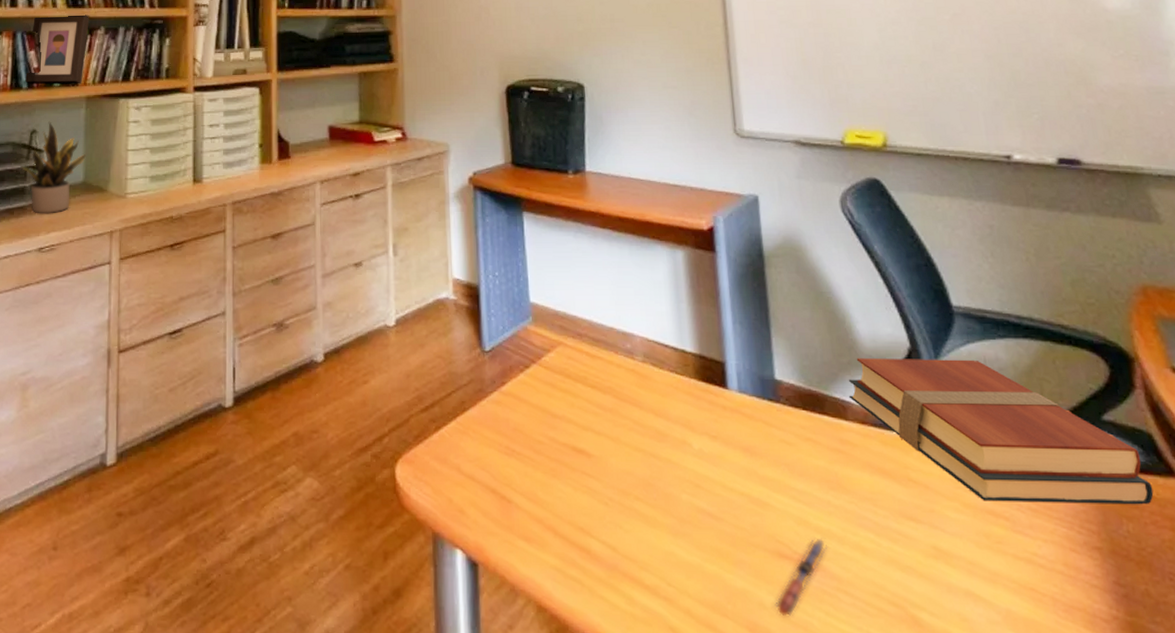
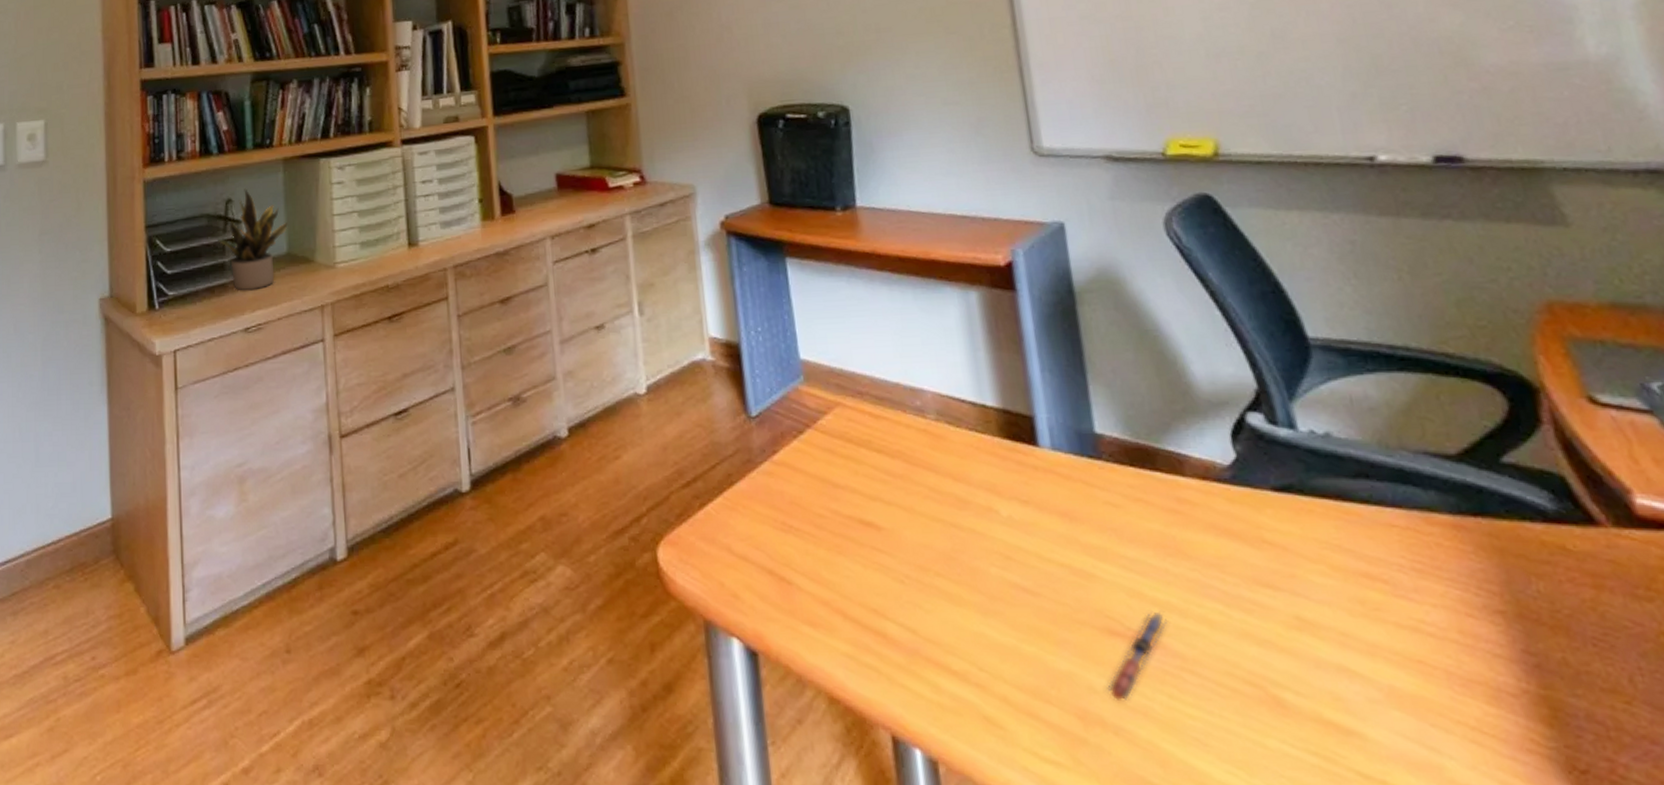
picture frame: present [25,13,89,85] -> none [215,66,280,150]
books: present [848,358,1154,505] -> none [1183,399,1570,563]

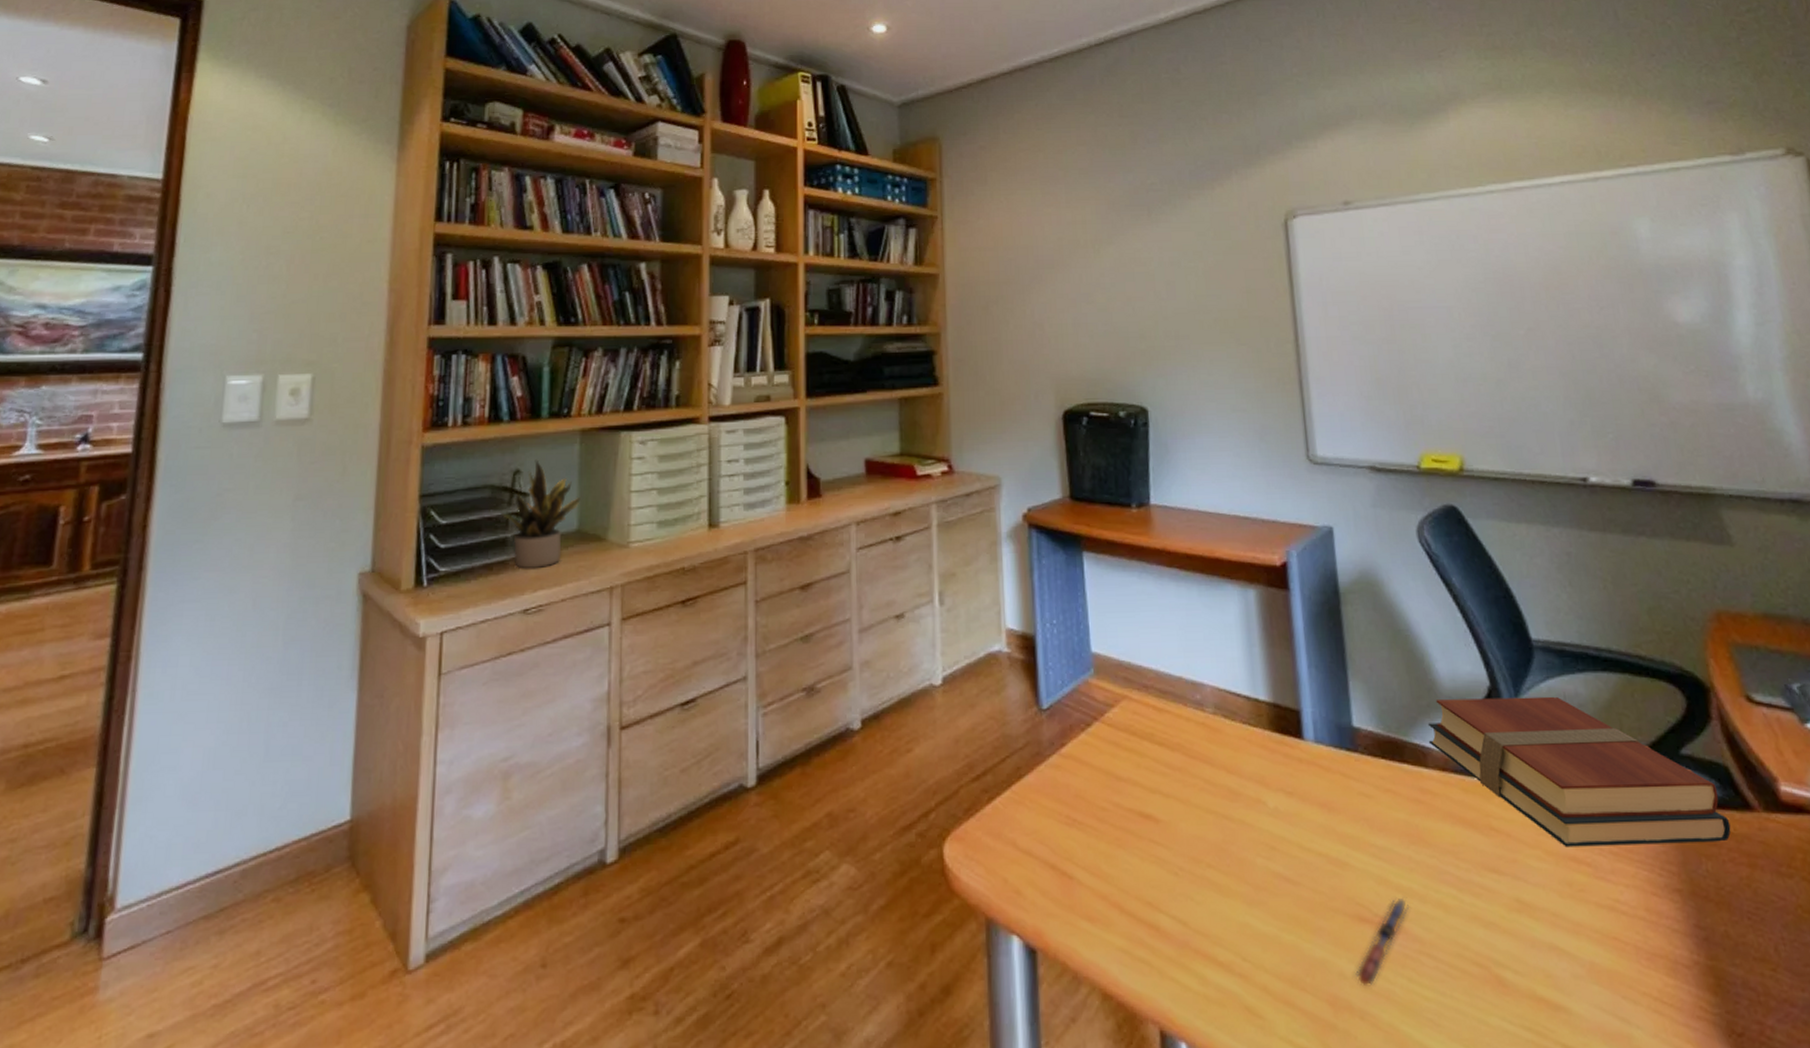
books: none [1183,399,1570,563] -> present [1428,696,1731,847]

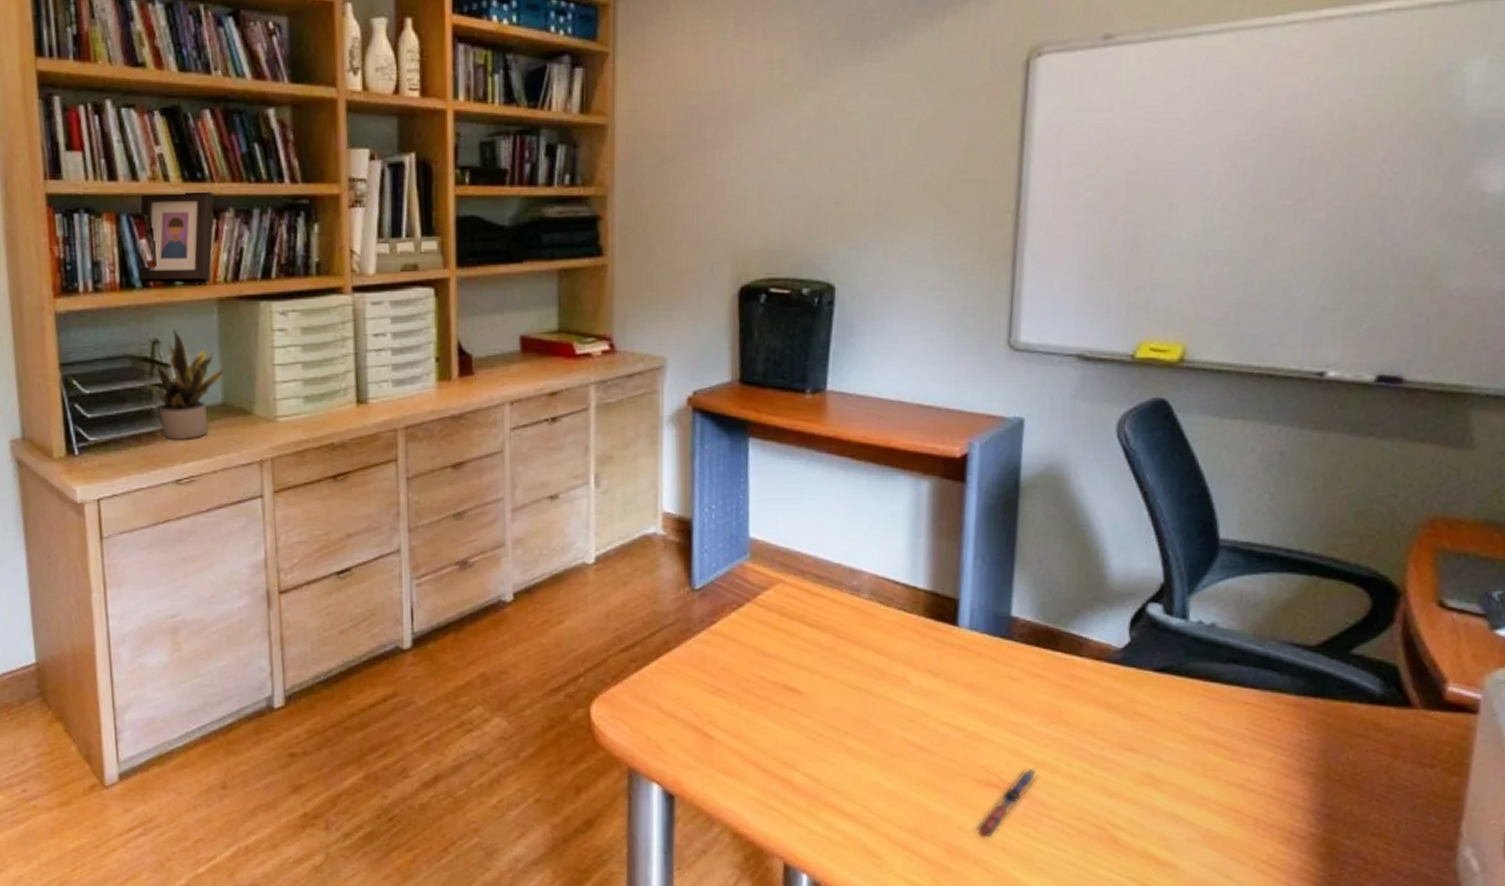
picture frame: none [507,332,584,417] -> present [138,190,214,283]
books: present [1428,696,1731,847] -> none [1087,594,1384,734]

